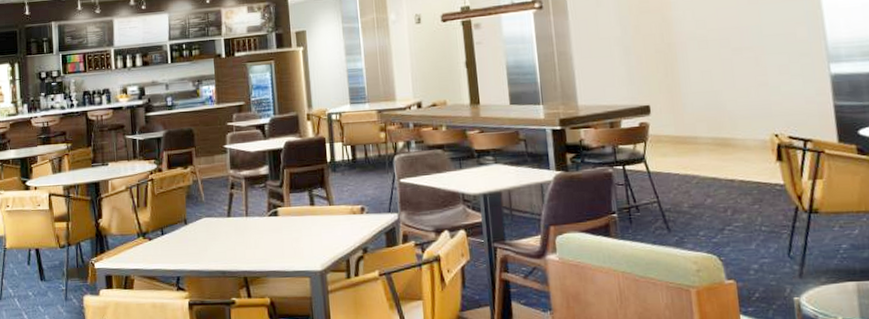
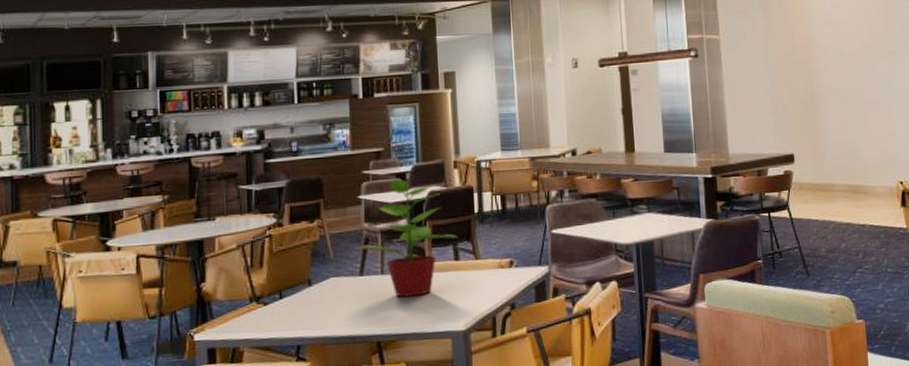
potted plant: none [224,125,313,238] -> present [356,173,458,297]

